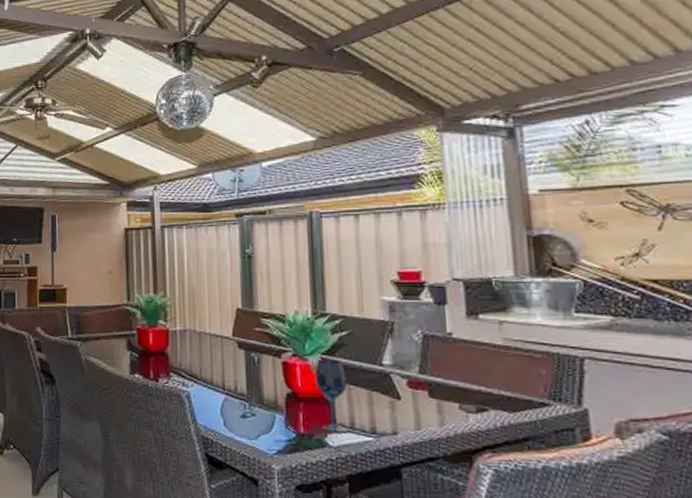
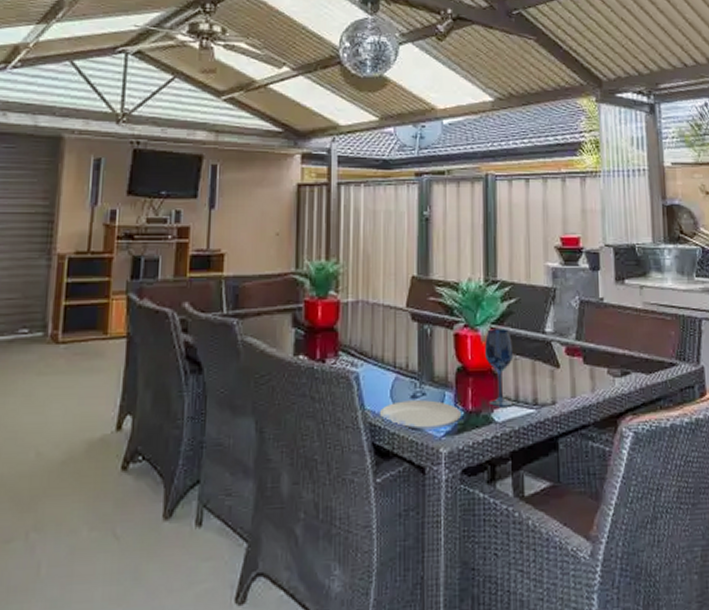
plate: none [210,419,294,449] -> present [379,400,462,432]

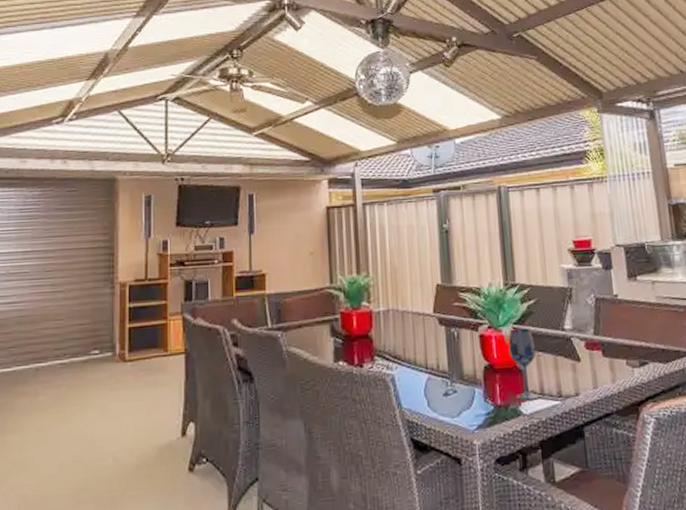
plate: present [379,400,462,432] -> none [415,397,492,426]

